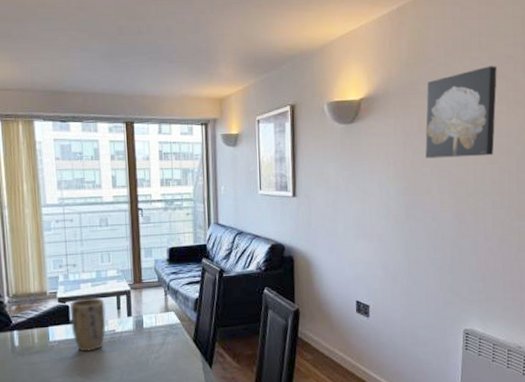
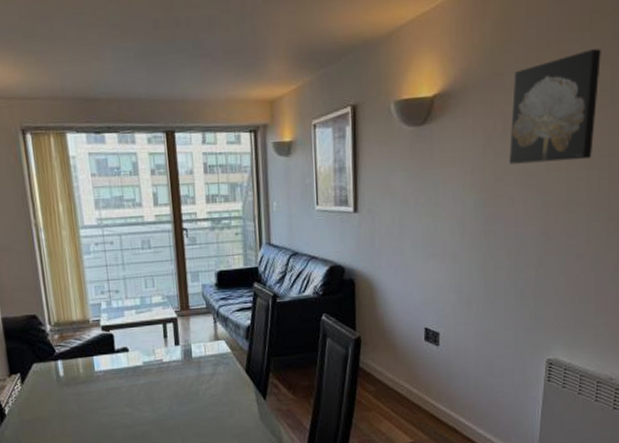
plant pot: present [69,297,106,352] -> none [114,325,153,382]

